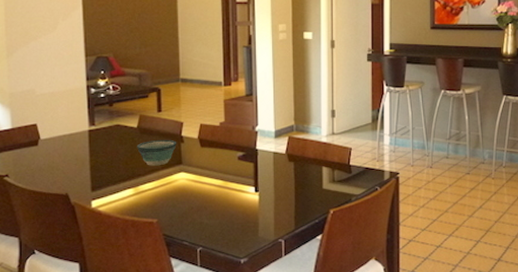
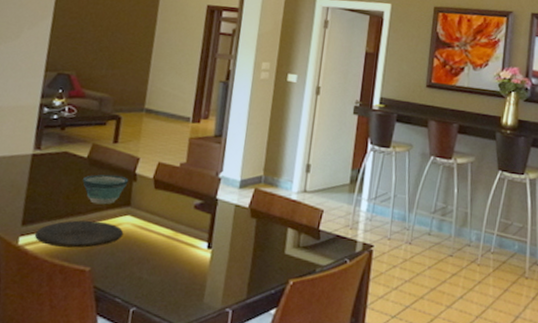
plate: none [104,180,181,205] -> present [34,220,124,248]

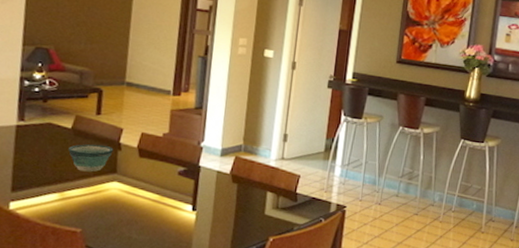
plate: present [34,220,124,248] -> none [24,186,112,212]

